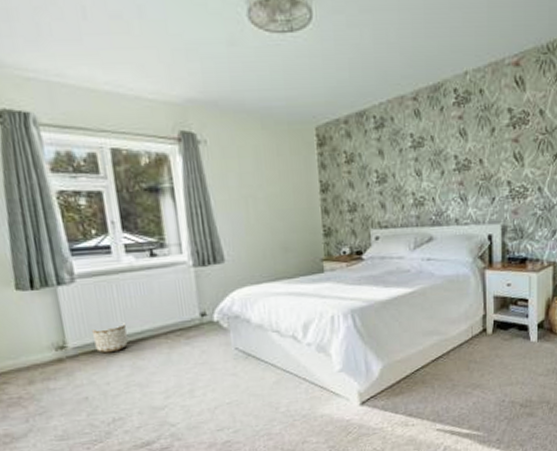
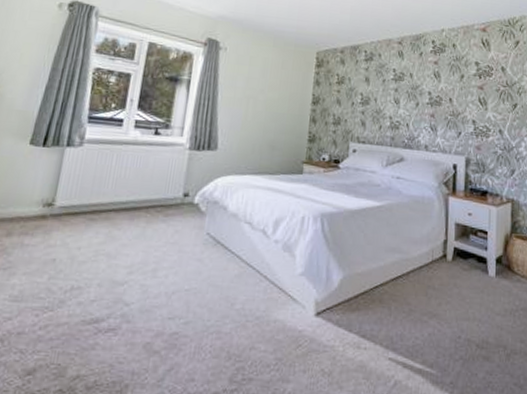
planter: present [91,321,128,353] -> none [79,189,115,218]

